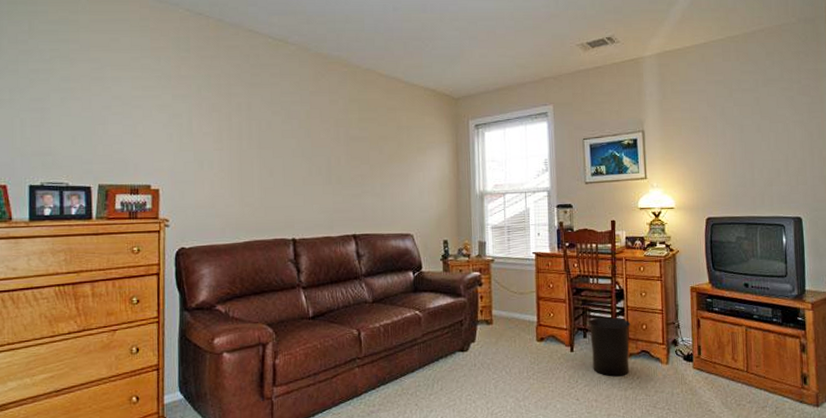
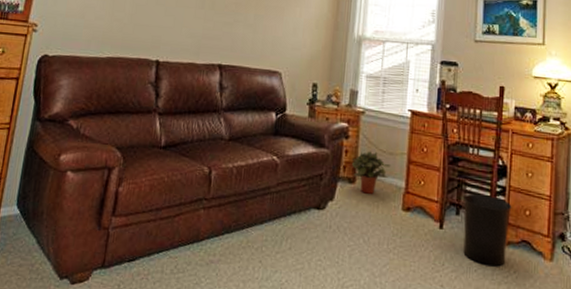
potted plant: none [487,293,523,332] -> present [351,151,391,194]

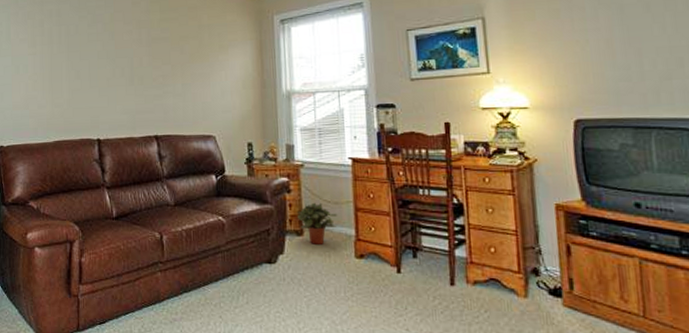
waste bin: present [463,193,512,267] -> none [419,234,474,307]

